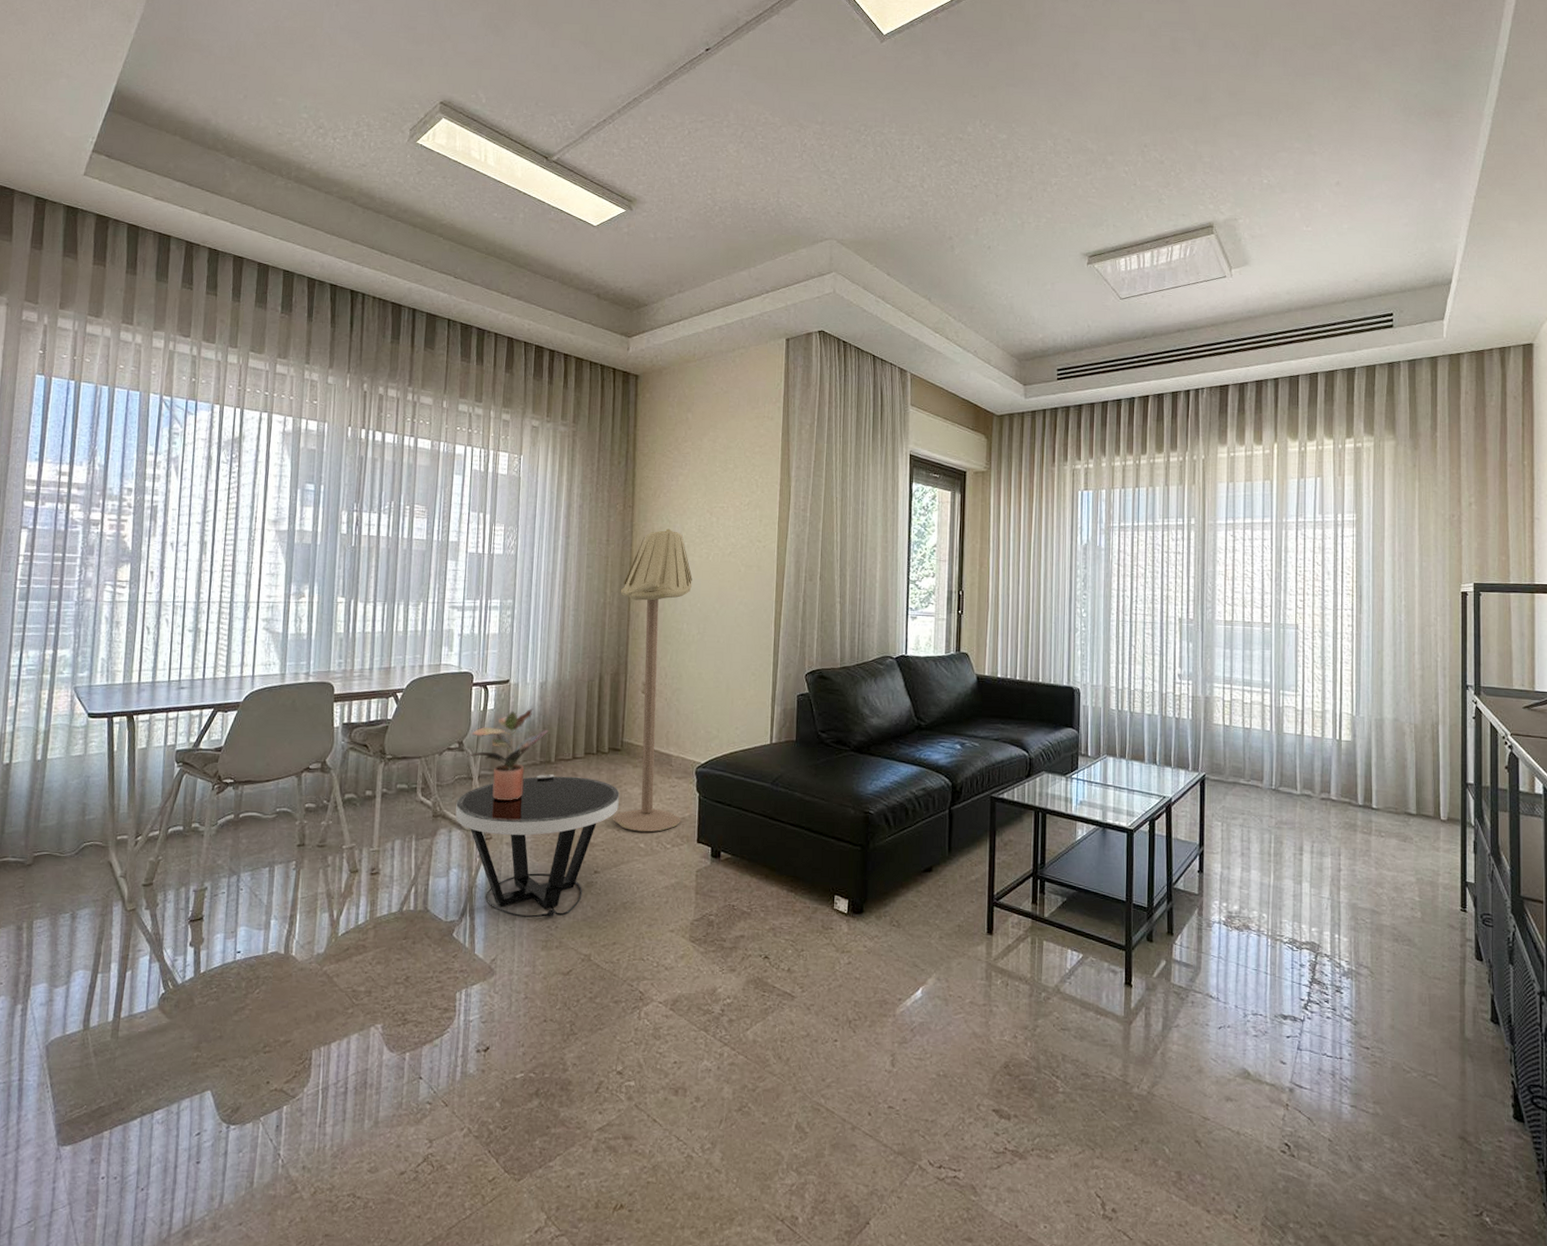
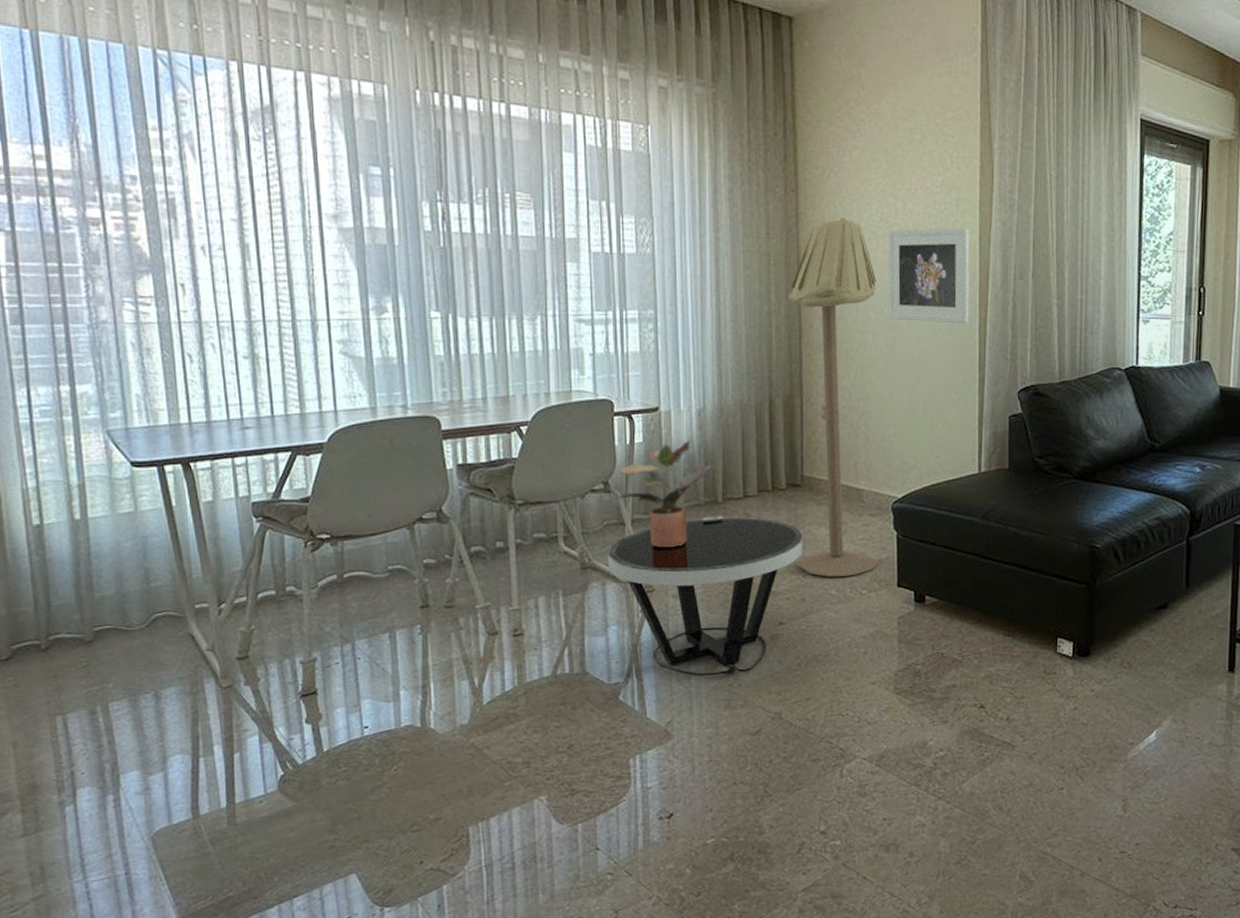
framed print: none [700,538,770,617] -> present [888,228,970,324]

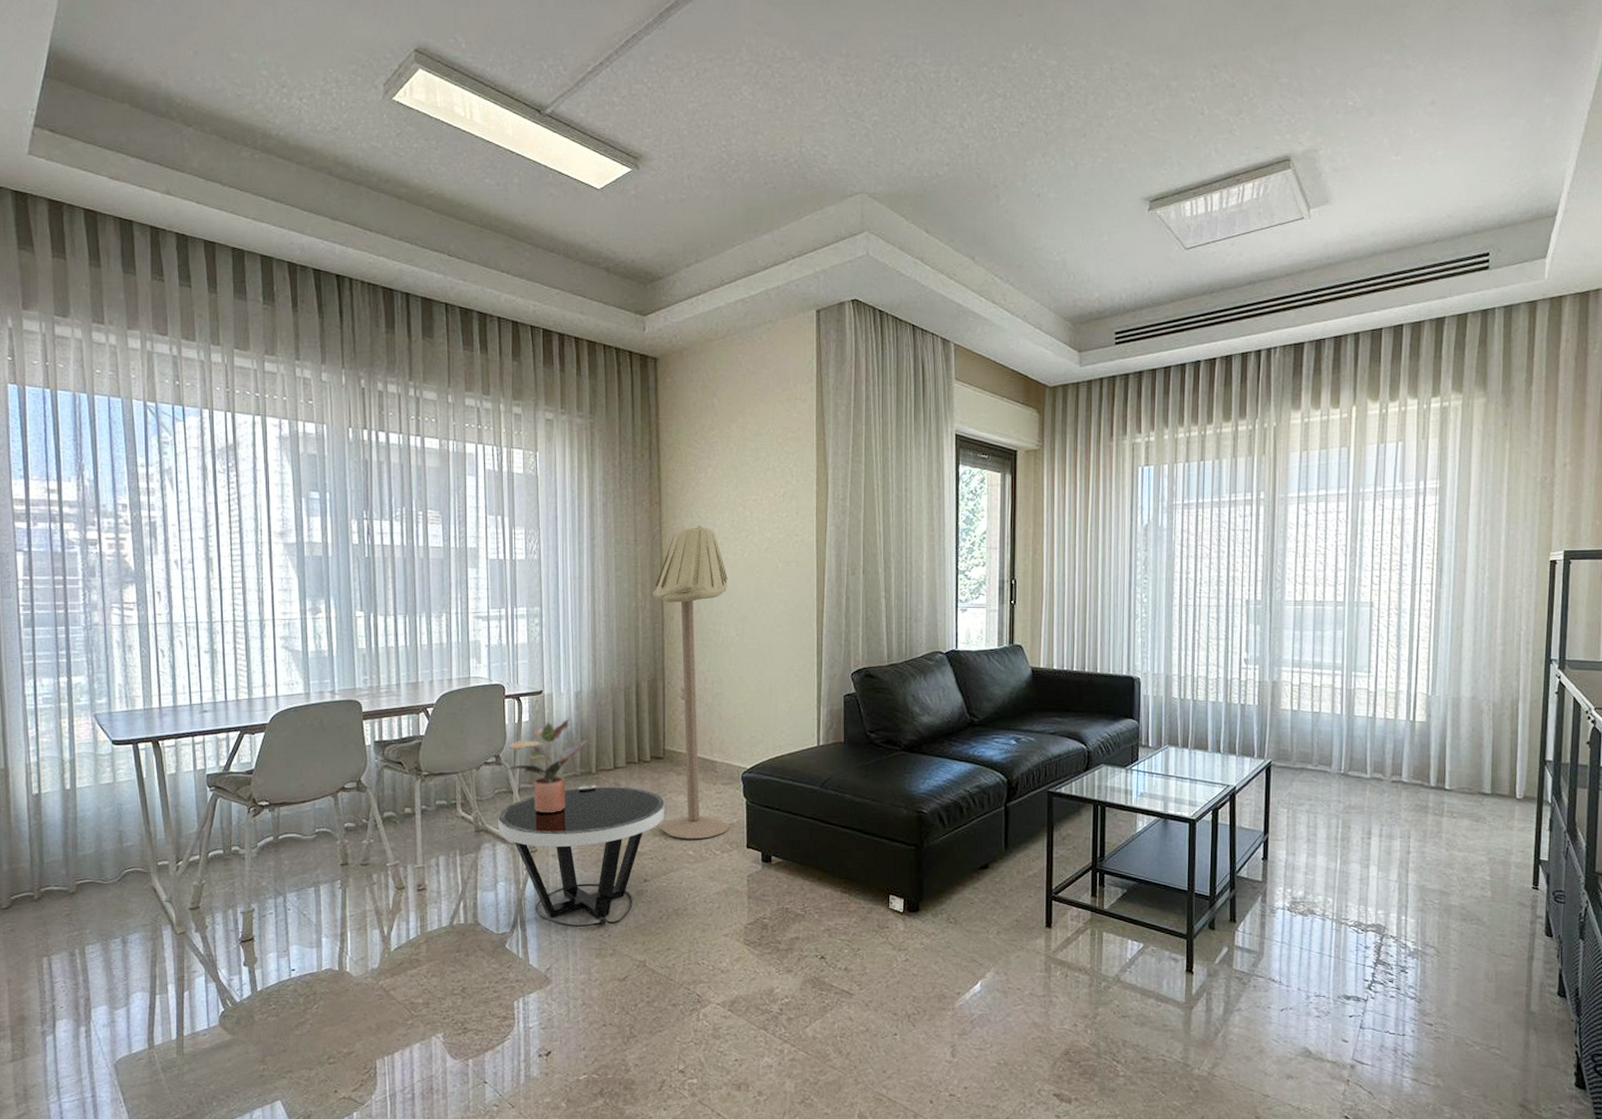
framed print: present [888,228,970,324] -> none [737,532,808,615]

